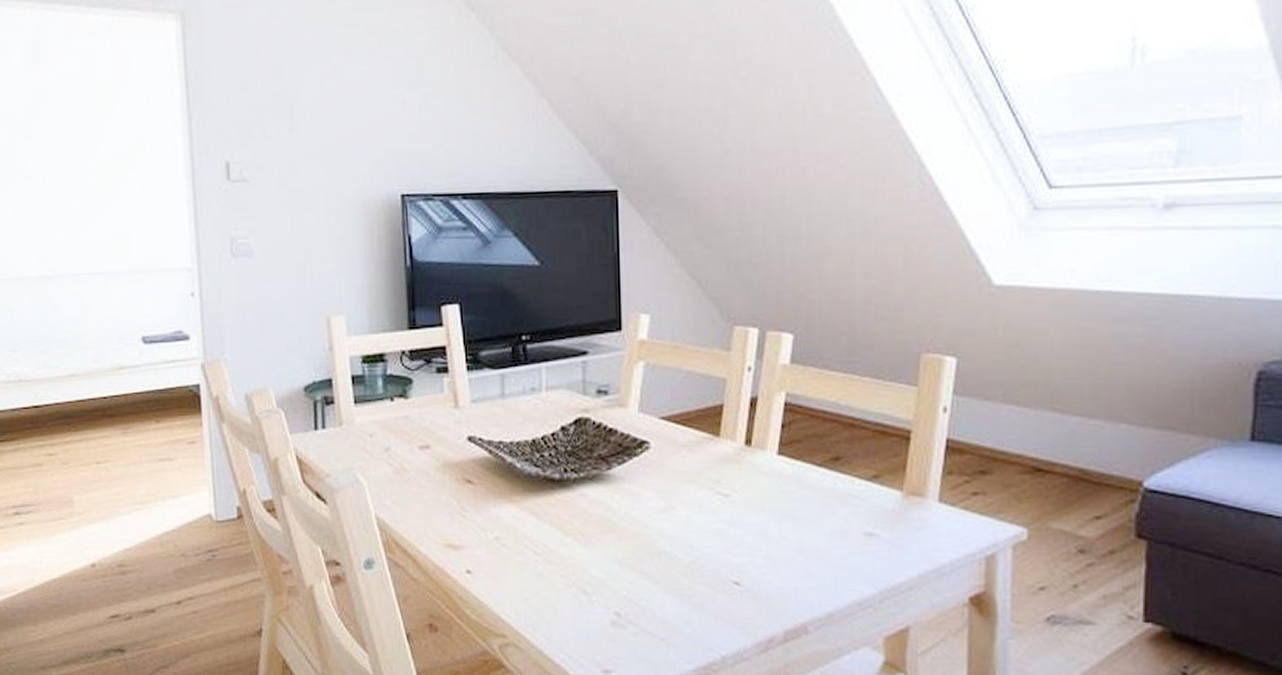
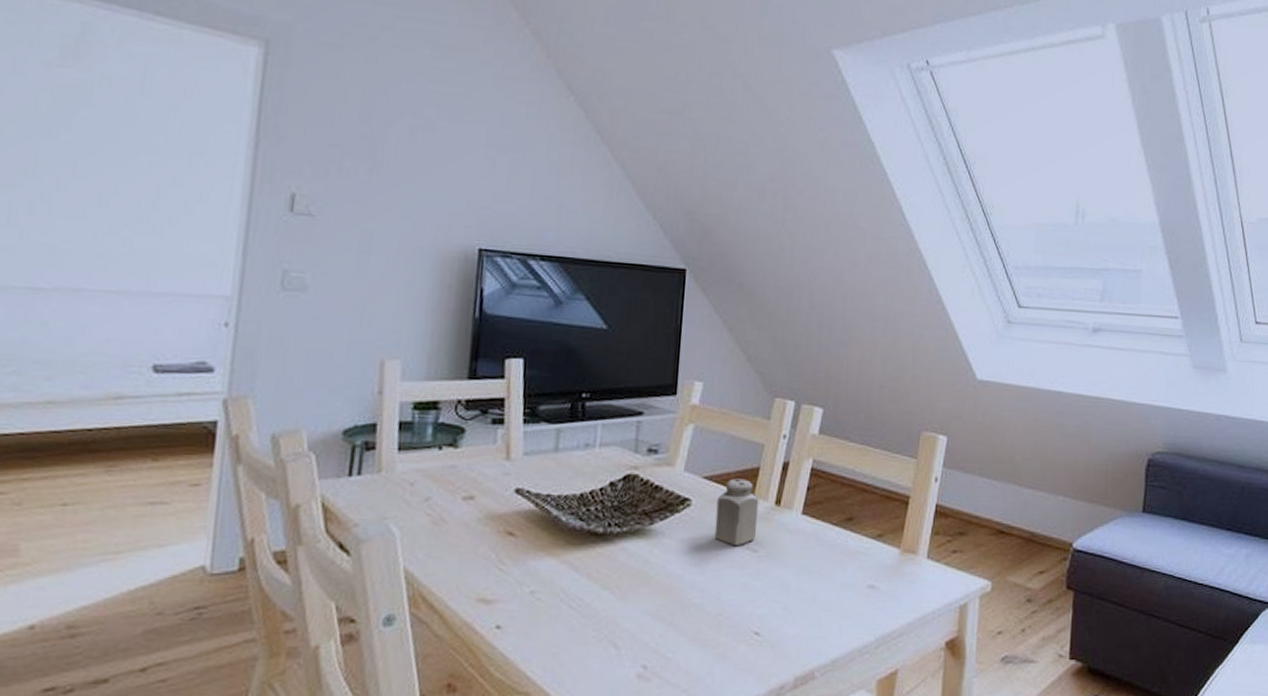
salt shaker: none [678,418,727,489] -> present [714,478,759,545]

